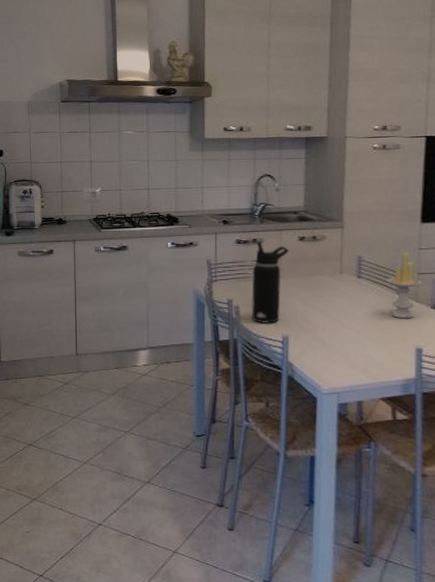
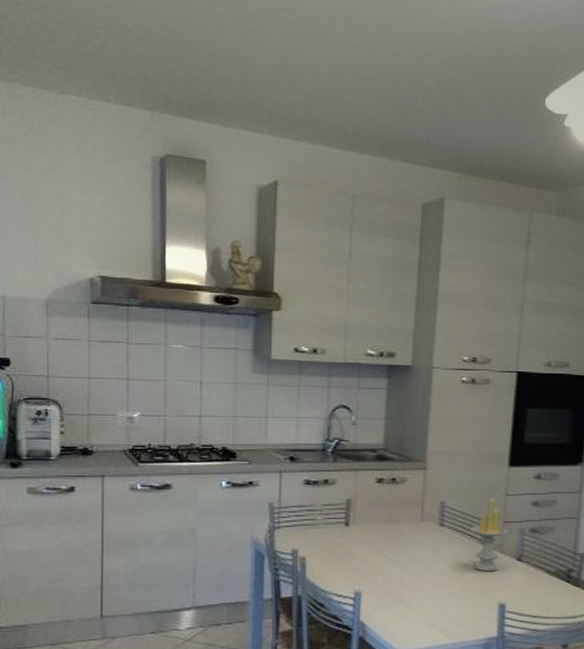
water bottle: present [251,241,289,323] -> none [319,482,365,577]

